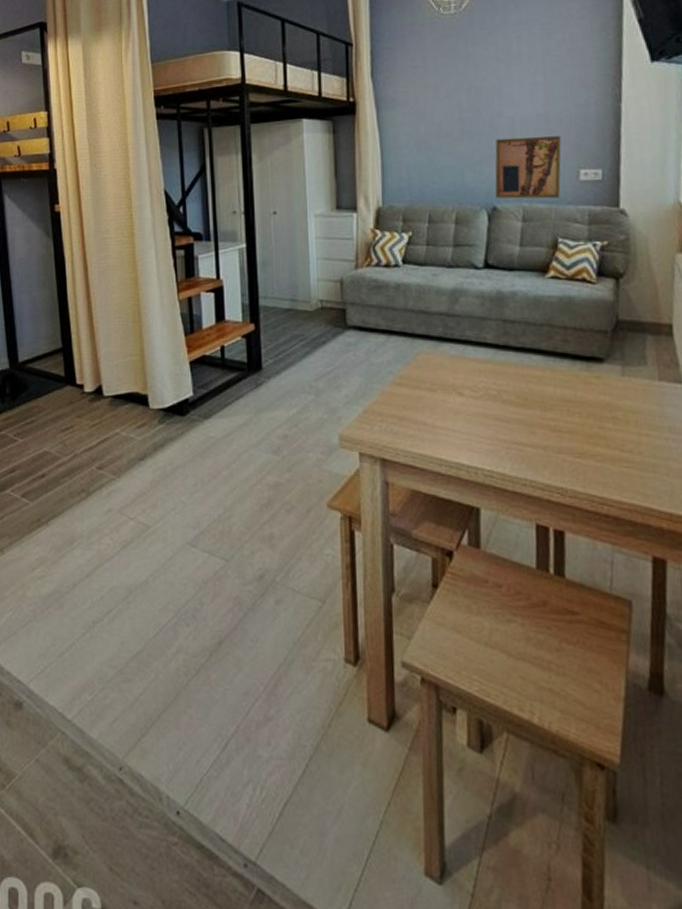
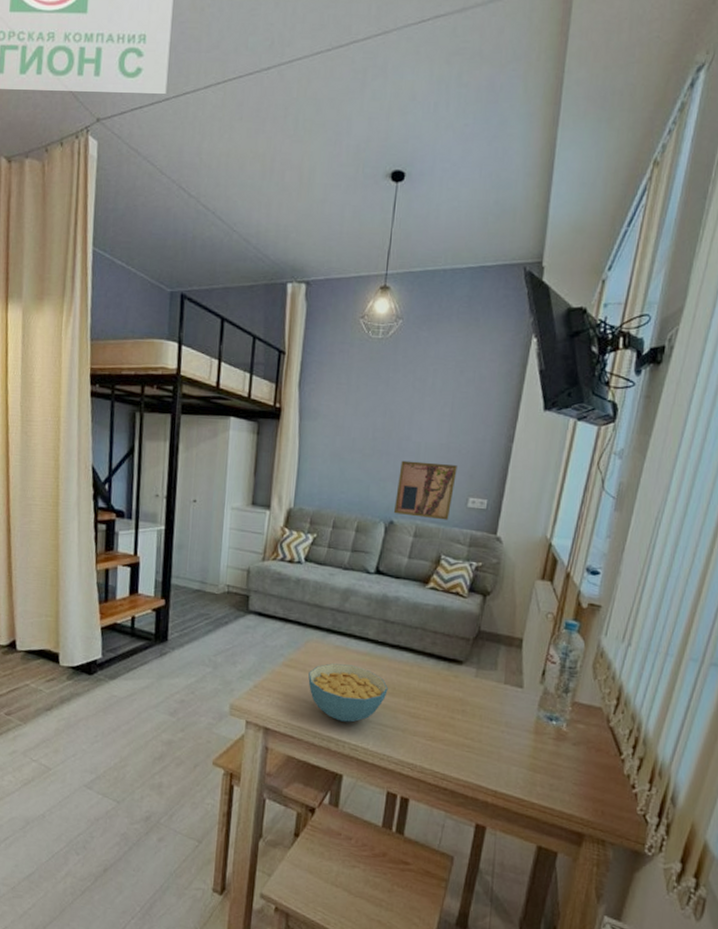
cereal bowl: none [424,376,519,444] -> present [308,663,388,723]

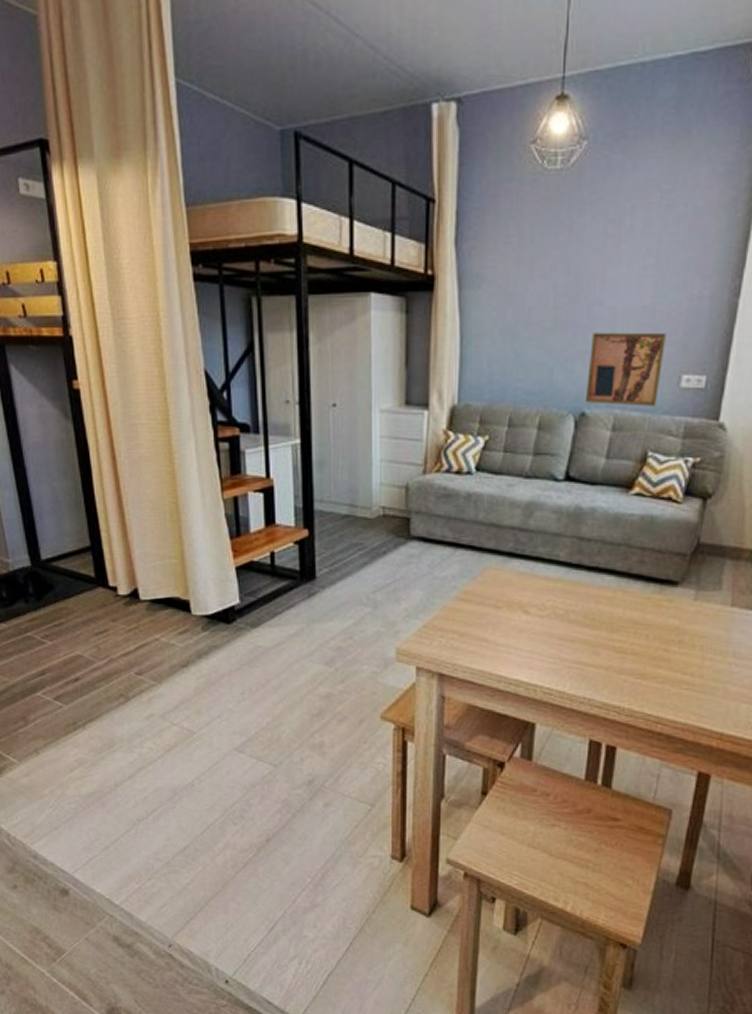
cereal bowl: present [308,663,388,723] -> none [488,594,586,662]

